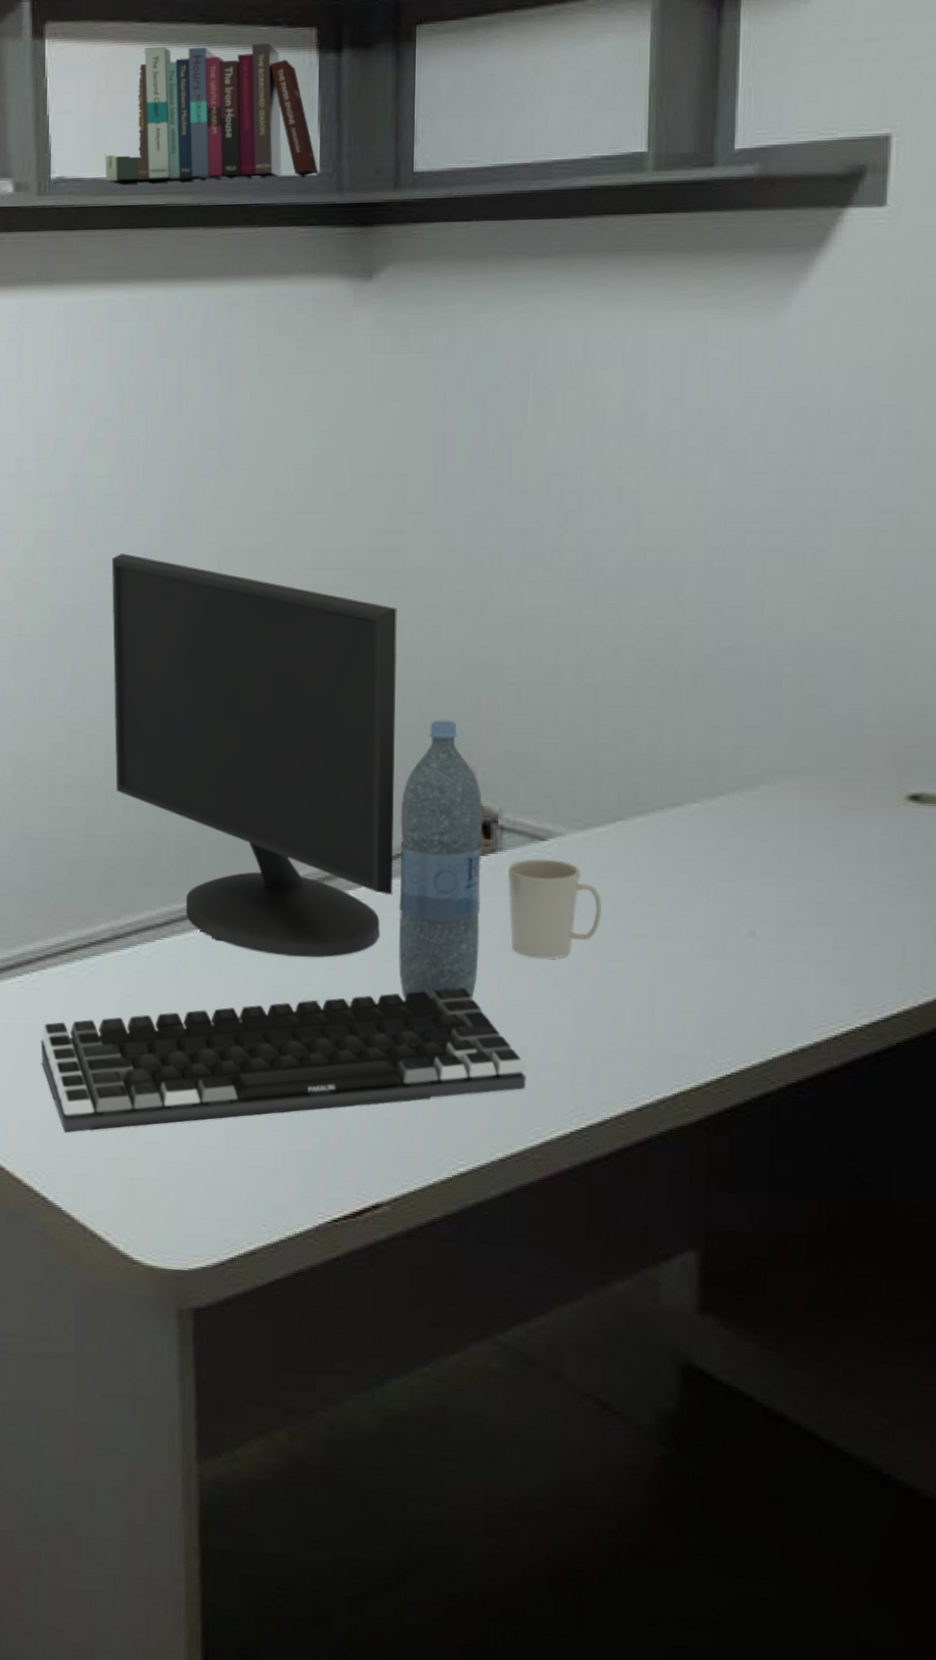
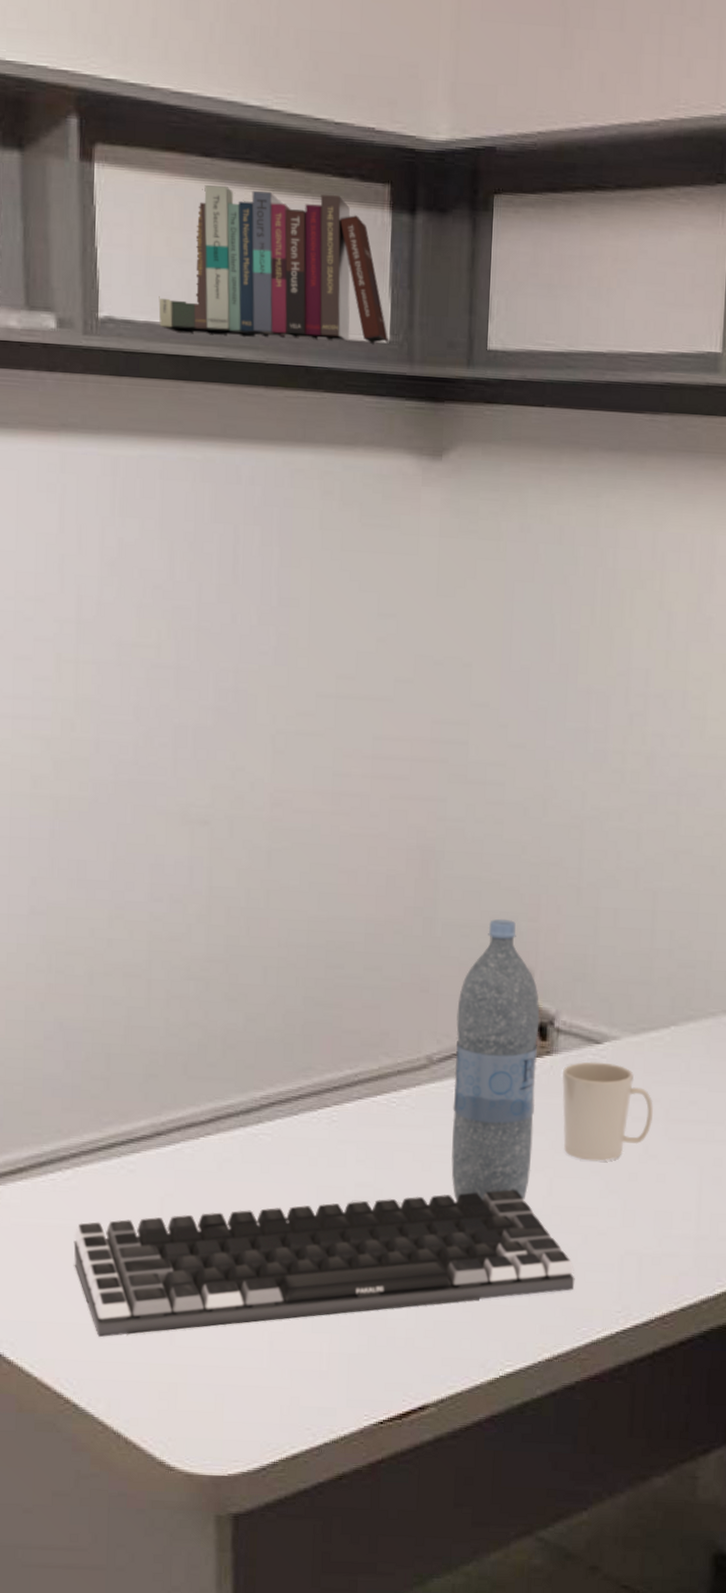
computer monitor: present [111,553,397,959] -> none [158,729,459,1159]

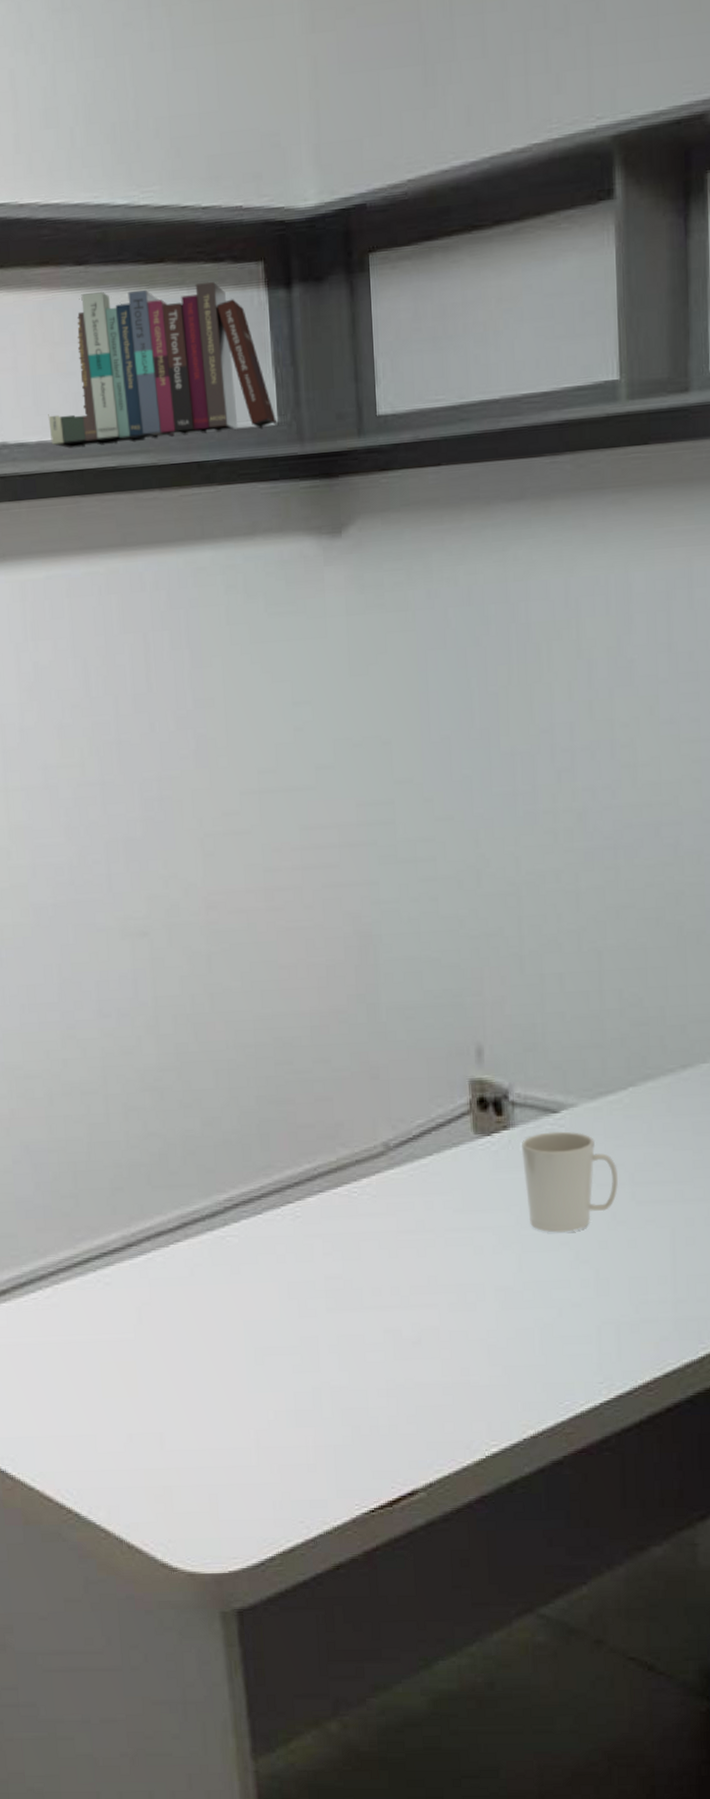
computer keyboard: present [73,1189,575,1337] -> none [60,1268,553,1447]
water bottle: present [451,918,540,1201] -> none [409,996,499,1285]

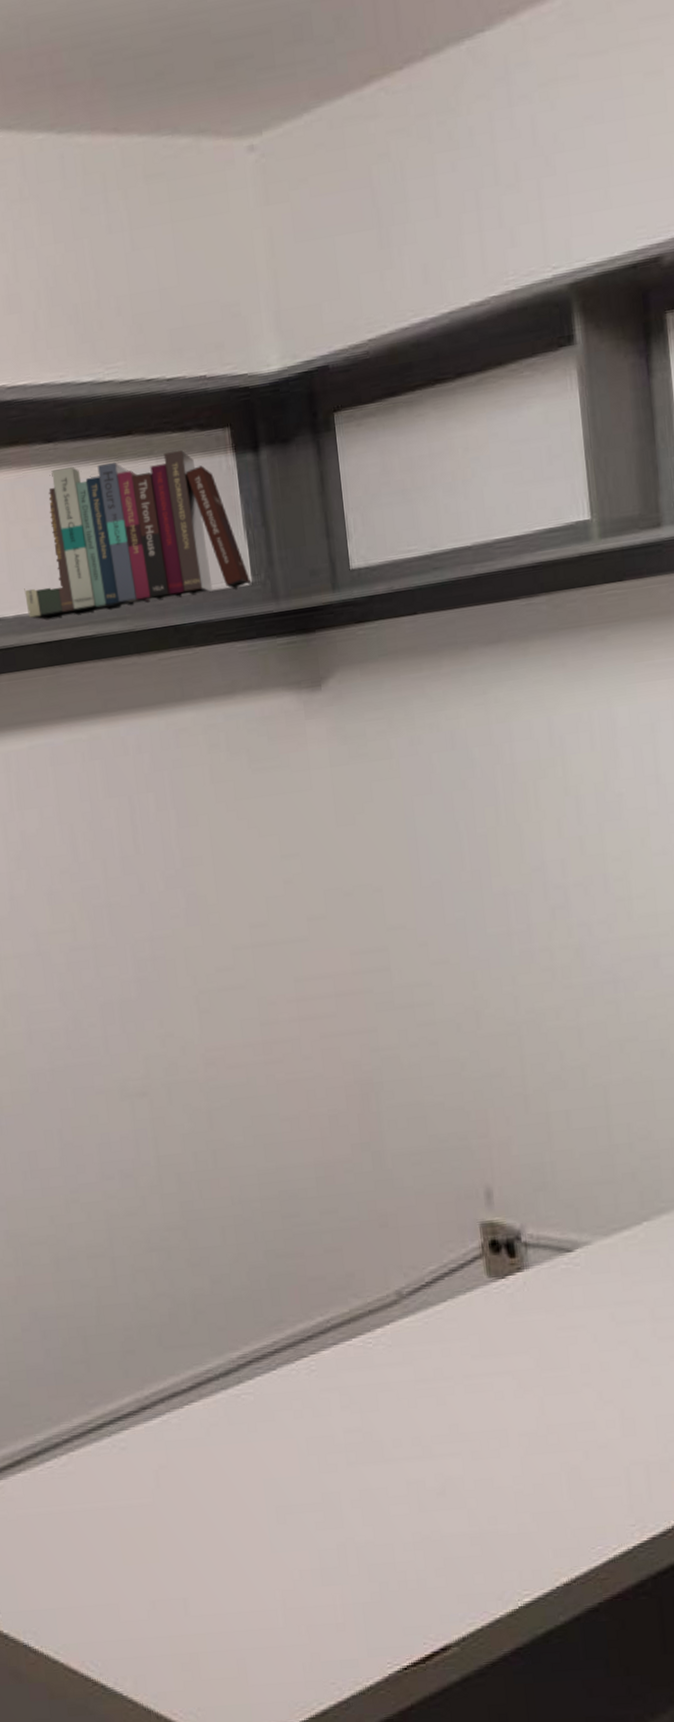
mug: present [521,1131,618,1233] -> none [536,1270,638,1375]

